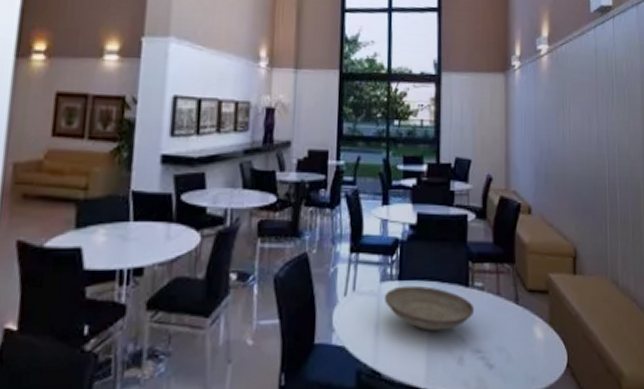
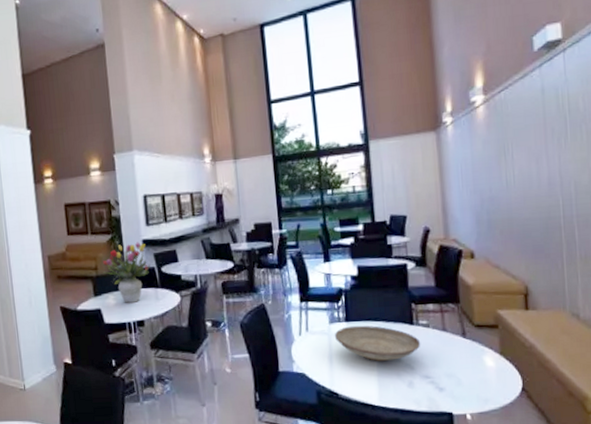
flower arrangement: none [95,157,167,243] -> present [103,242,151,304]

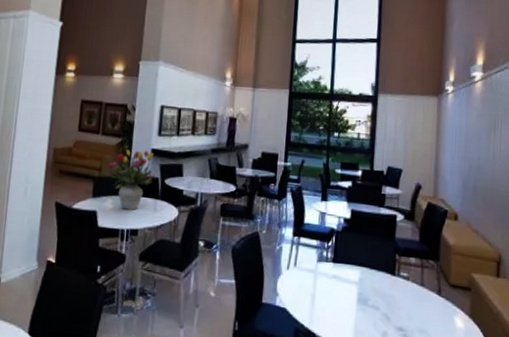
decorative bowl: present [334,325,421,362] -> none [320,267,400,309]

